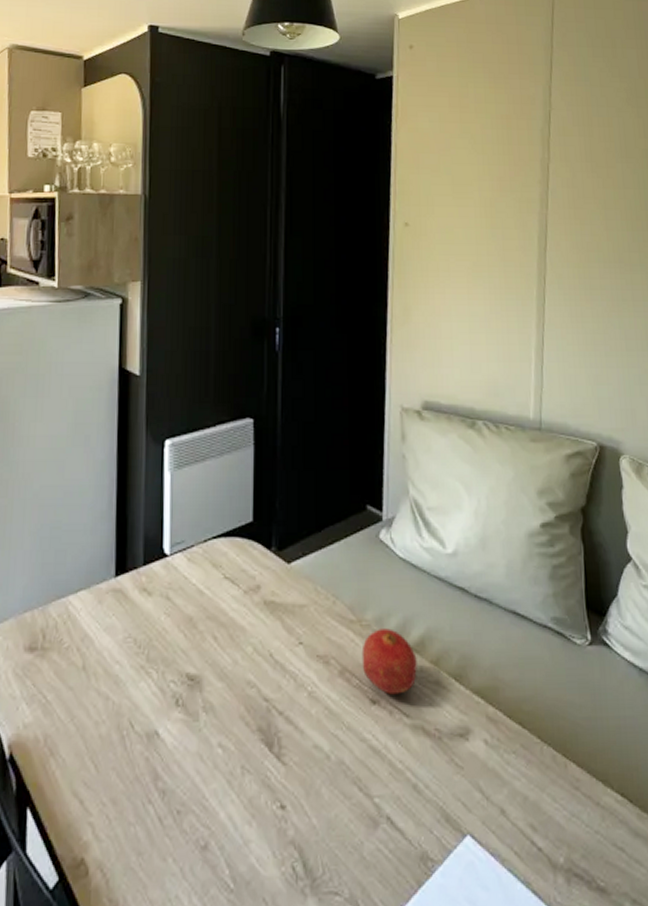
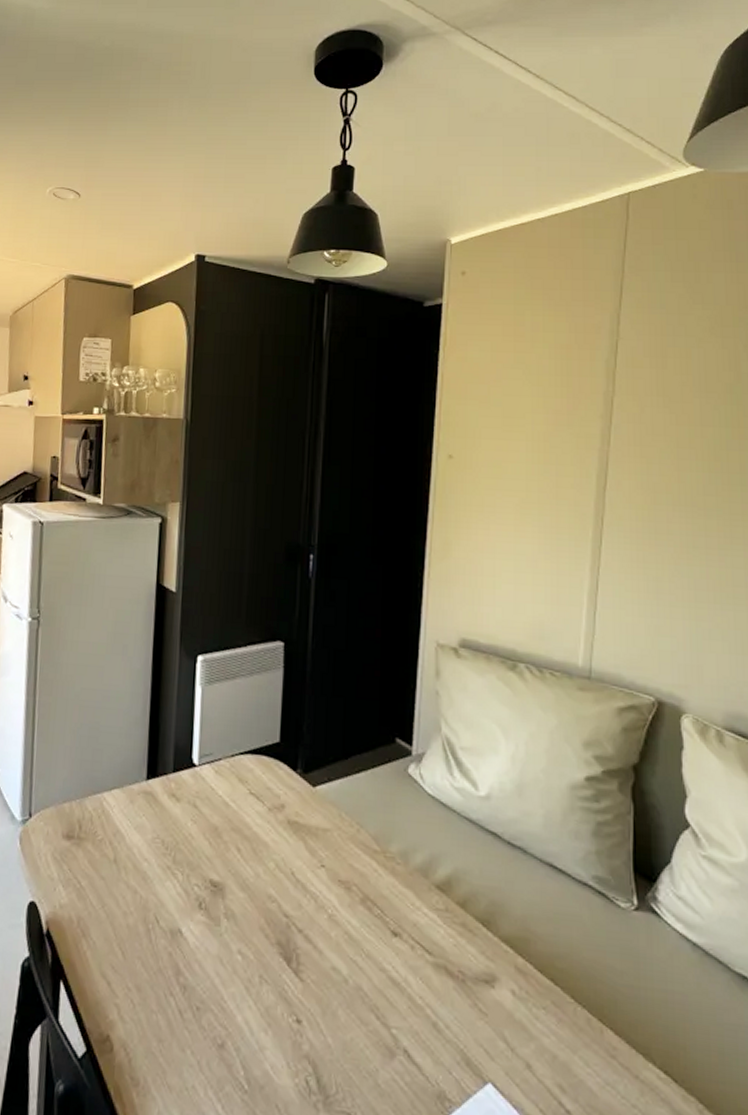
fruit: present [361,628,417,695] -> none [384,862,442,931]

